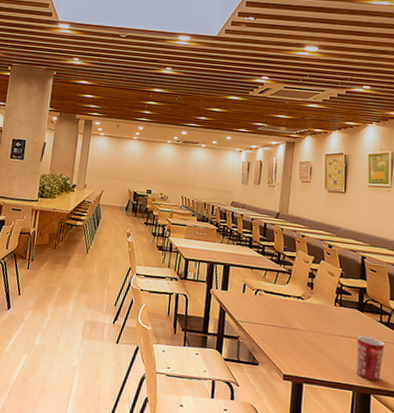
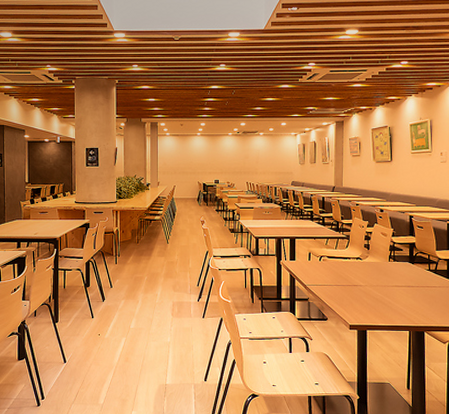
mug: present [356,335,385,381] -> none [410,284,434,320]

